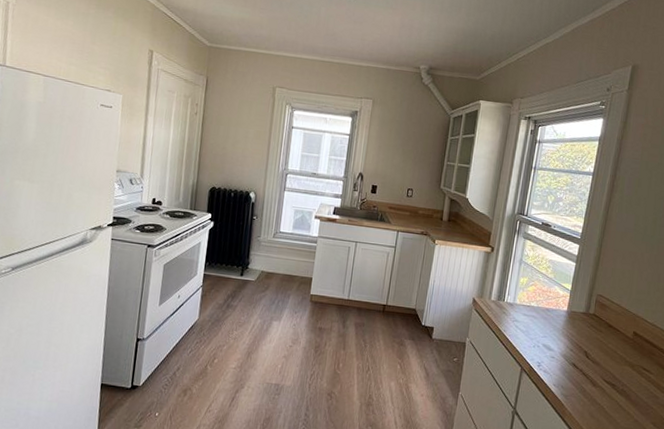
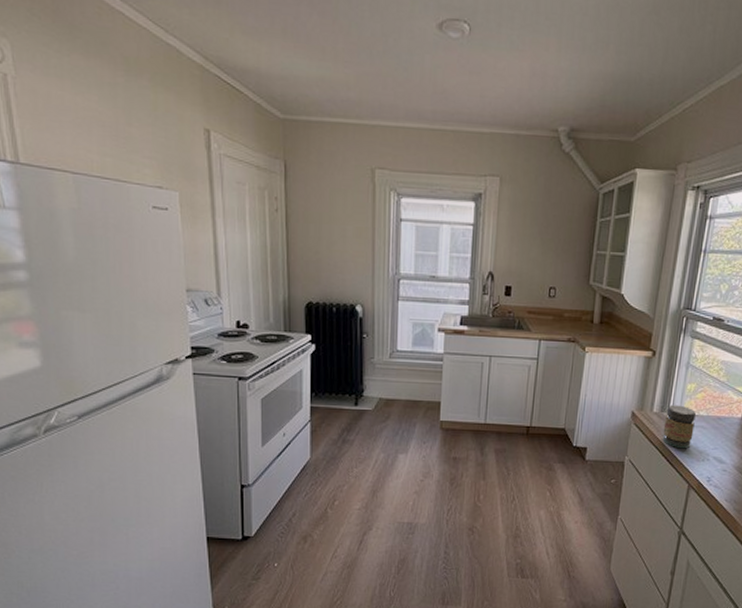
jar: none [499,295,528,335] -> present [662,404,696,449]

